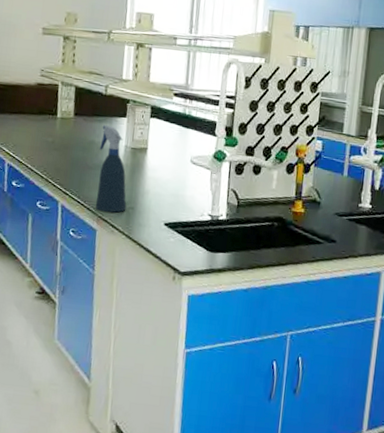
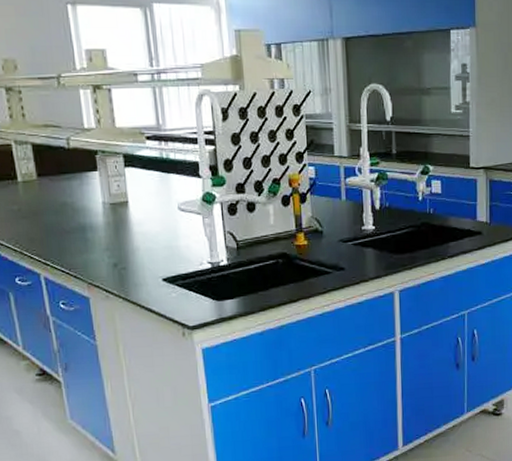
spray bottle: present [95,125,127,213] -> none [72,182,118,278]

